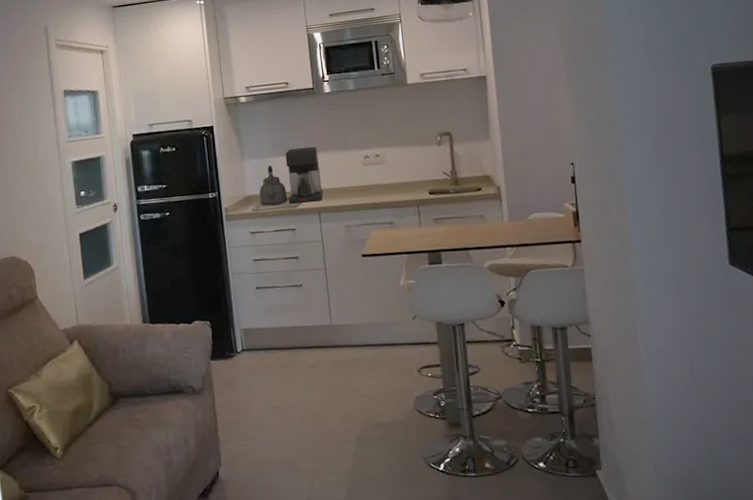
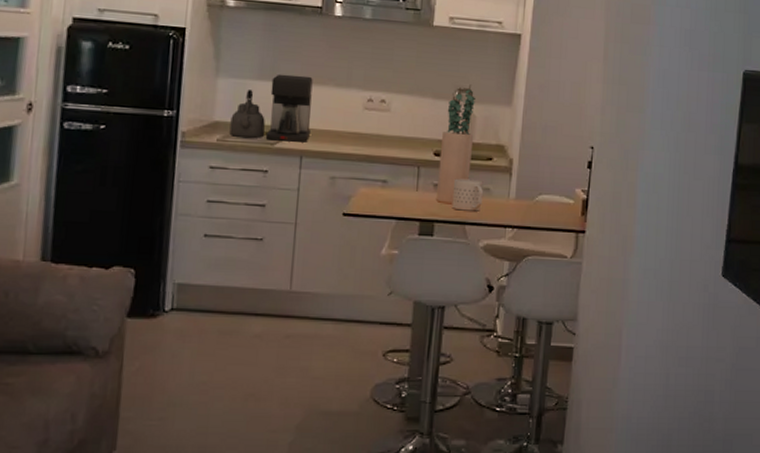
vase: none [433,128,465,235] -> present [436,84,476,205]
mug: none [450,209,480,239] -> present [451,178,483,212]

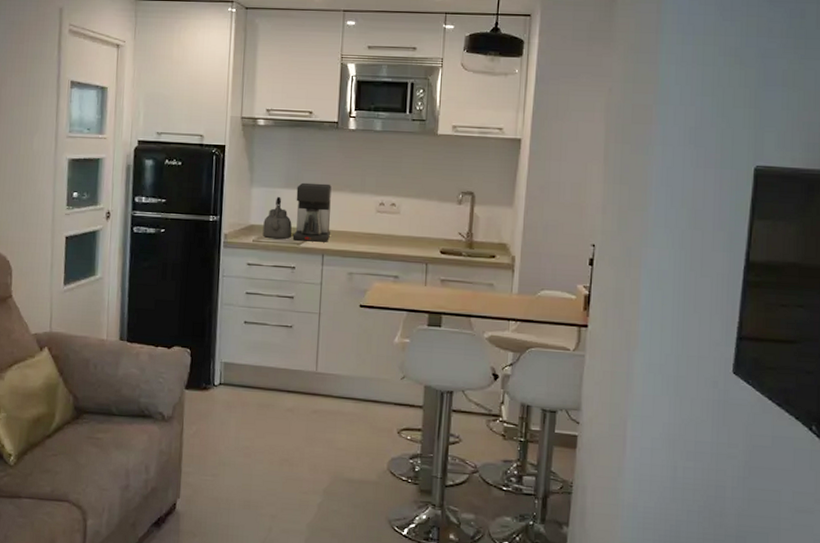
vase: present [436,84,476,205] -> none [444,187,479,299]
mug: present [451,178,483,212] -> none [457,274,487,305]

